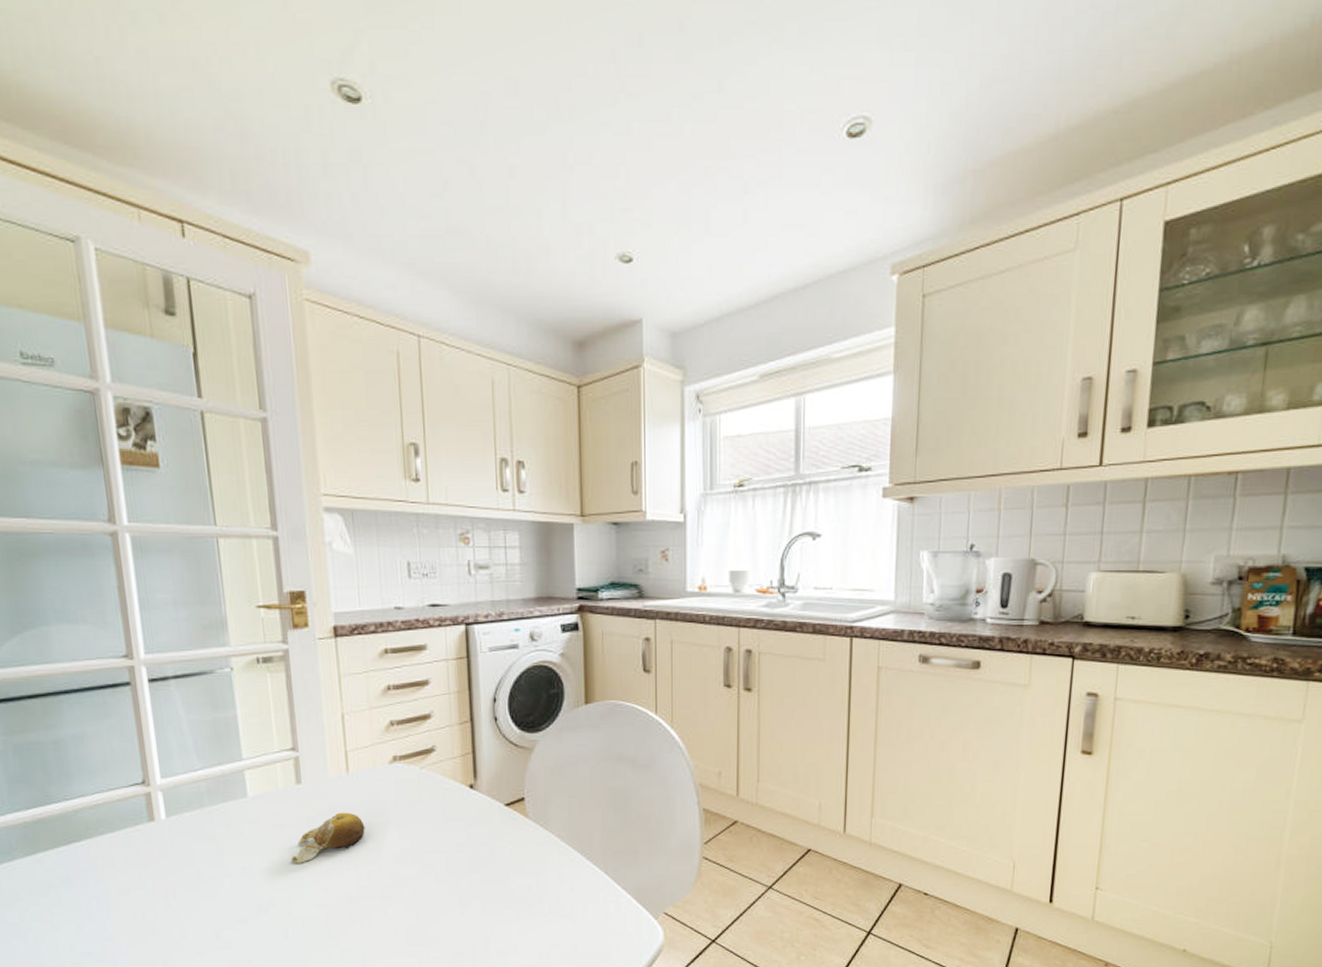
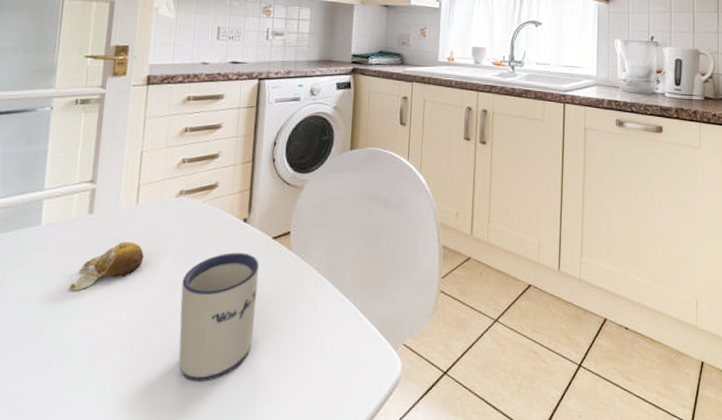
mug: none [411,821,496,951] -> present [178,252,259,382]

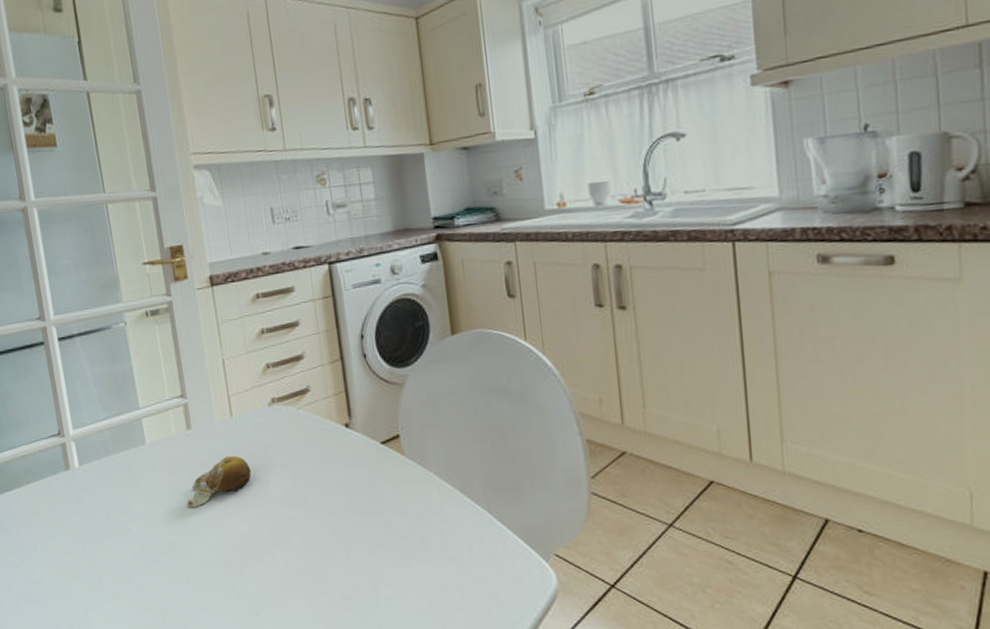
mug: present [178,252,259,382] -> none [294,460,382,595]

